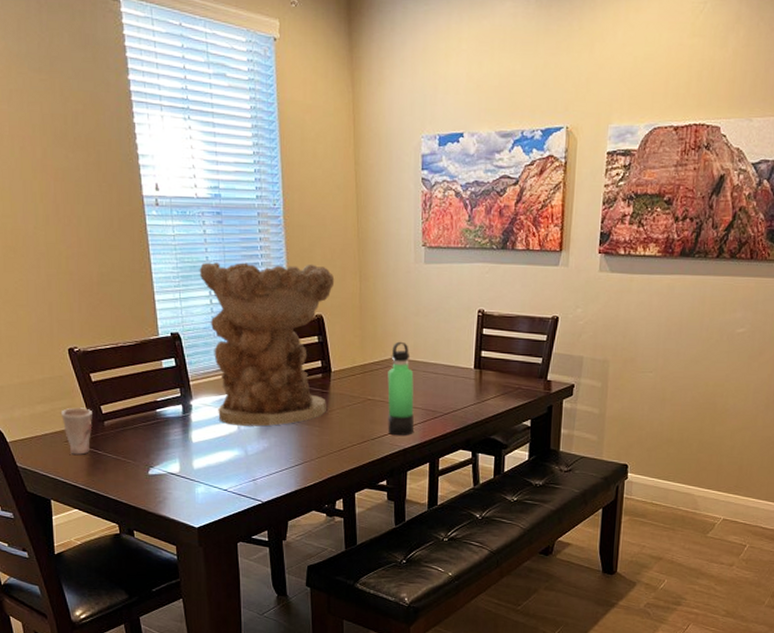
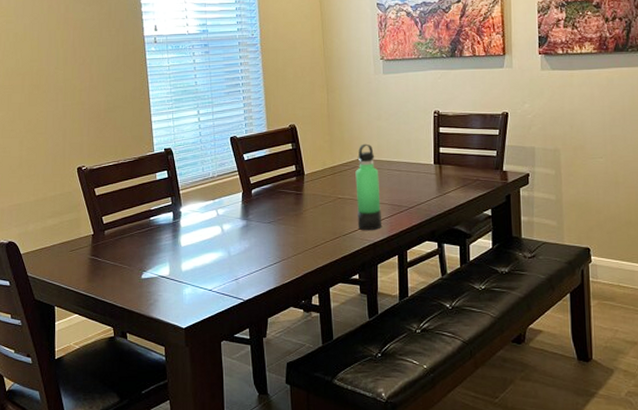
cup: present [60,407,93,455] -> none [67,219,95,263]
decorative bowl: present [199,262,335,427] -> none [189,81,305,229]

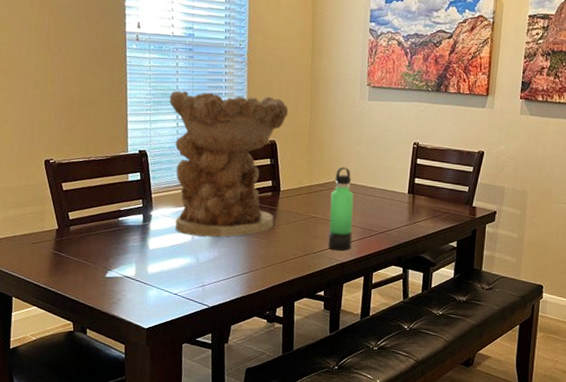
decorative bowl: none [189,81,305,229] -> present [169,90,289,238]

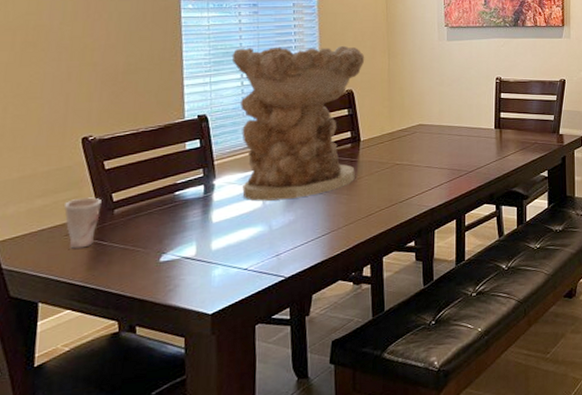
cup: none [30,213,60,256] -> present [63,197,102,249]
thermos bottle: present [328,166,354,251] -> none [415,109,440,196]

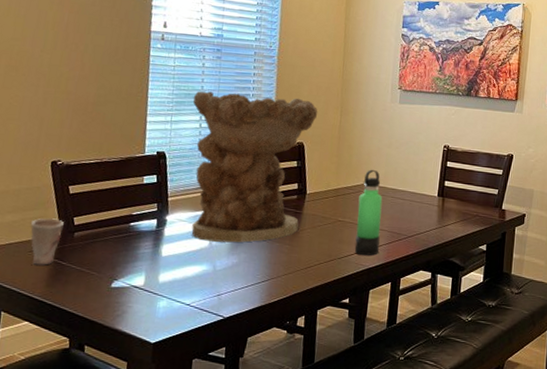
thermos bottle: none [415,109,440,196] -> present [354,169,383,256]

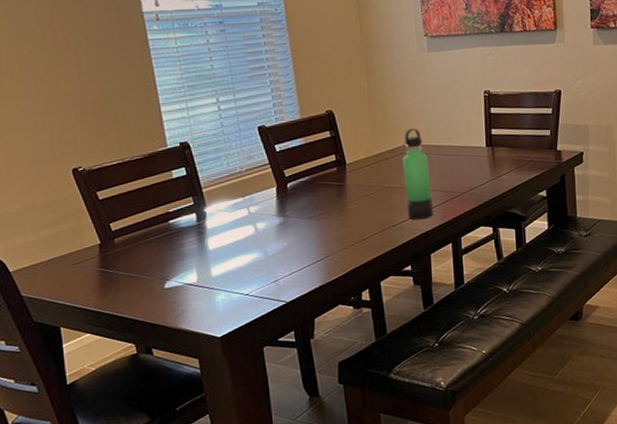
cup: present [30,218,64,265] -> none [66,227,102,277]
decorative bowl: present [191,91,318,243] -> none [204,62,344,228]

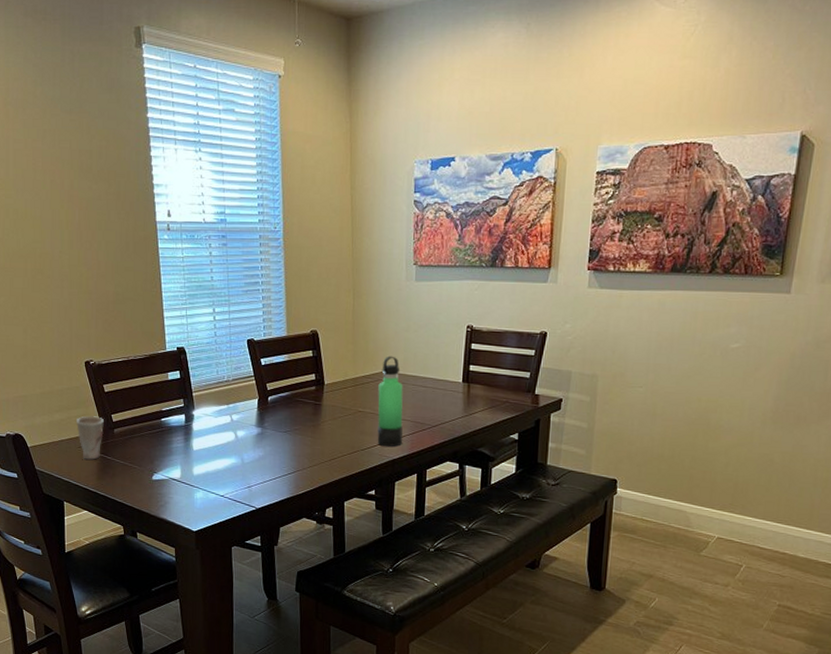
cup: none [66,227,102,277] -> present [75,416,104,460]

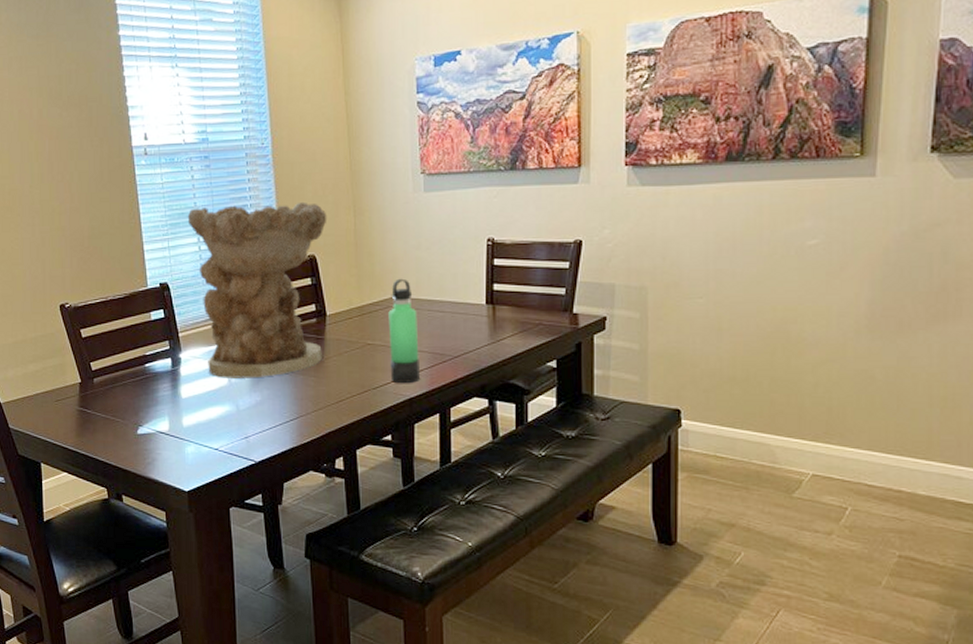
cup: present [75,416,104,460] -> none [51,365,82,414]
decorative bowl: none [204,281,330,436] -> present [187,201,327,379]

